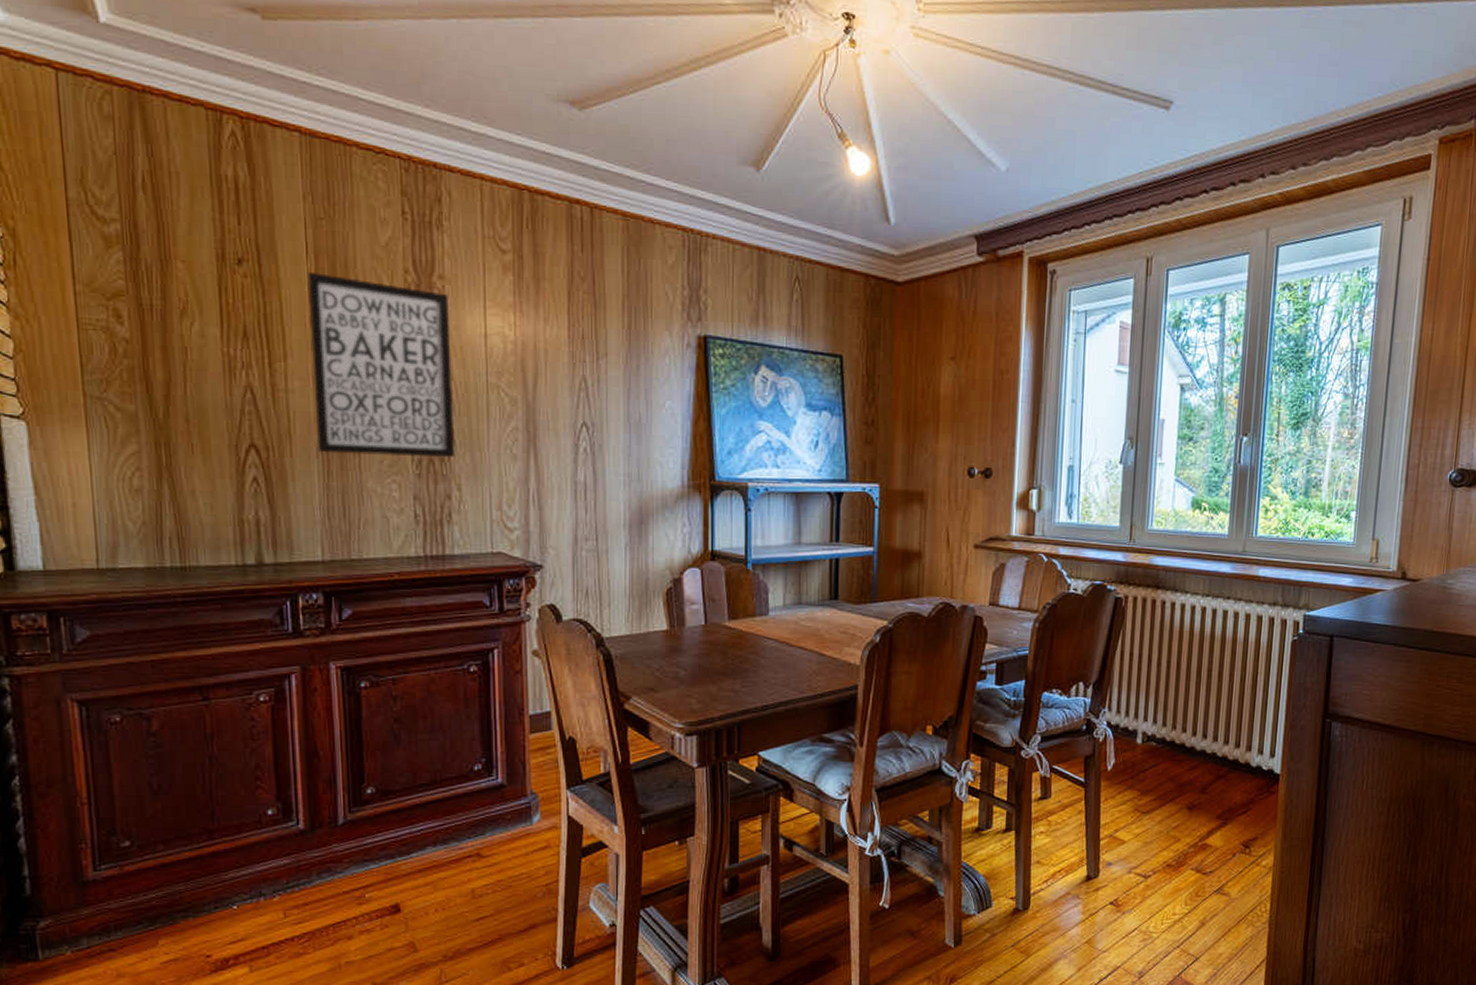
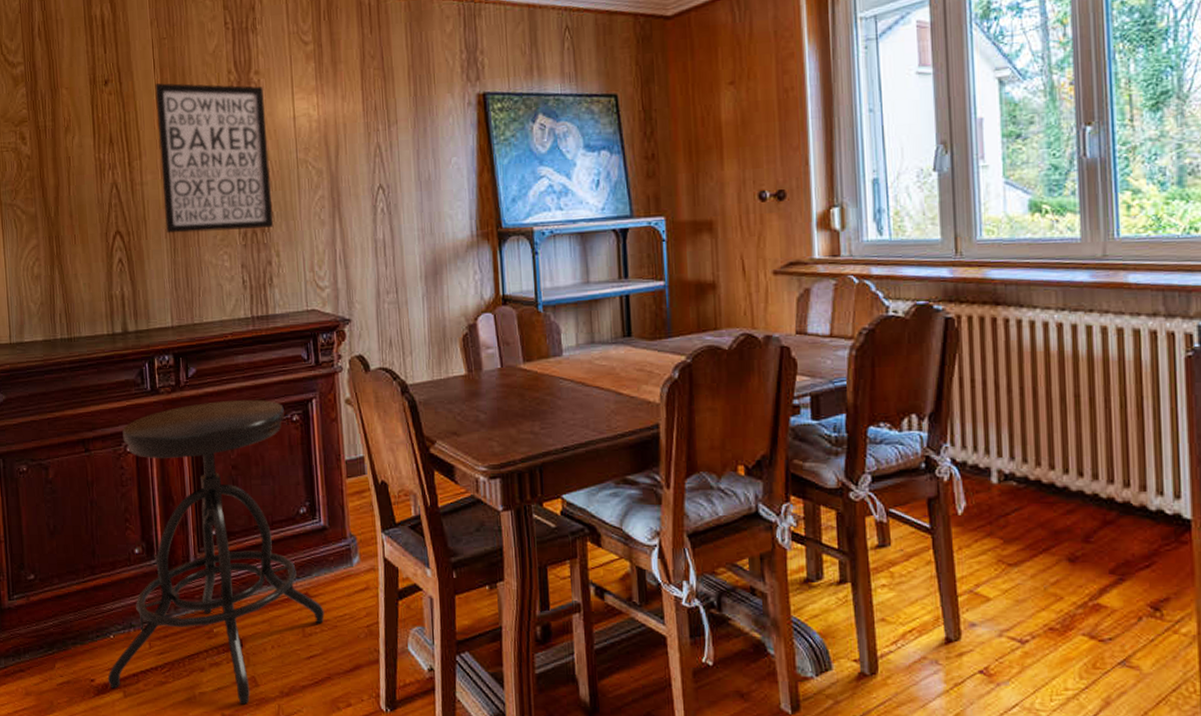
stool: none [228,647,498,972] -> present [107,399,325,705]

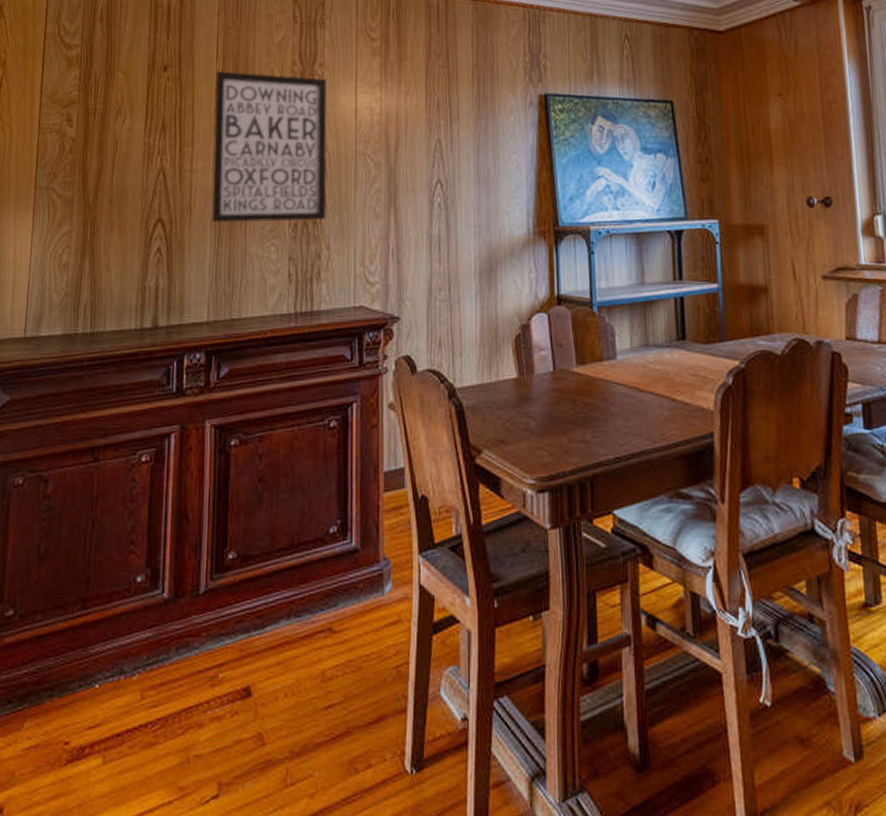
stool: present [107,399,325,705] -> none [85,403,348,769]

